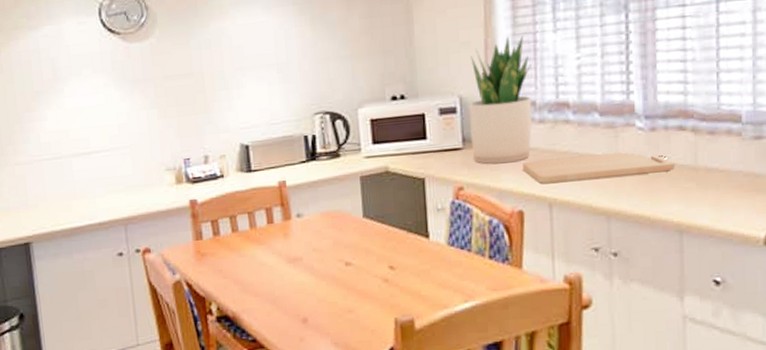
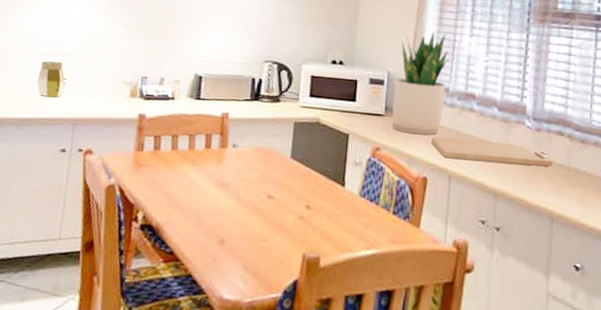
jar: none [76,160,106,202] -> present [37,61,65,98]

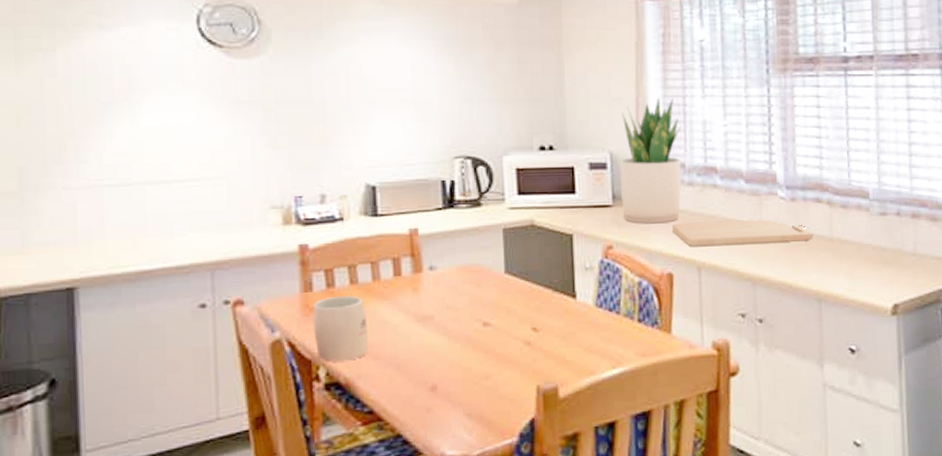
jar: present [37,61,65,98] -> none [149,190,189,240]
mug: none [138,157,180,210] -> present [312,295,368,362]

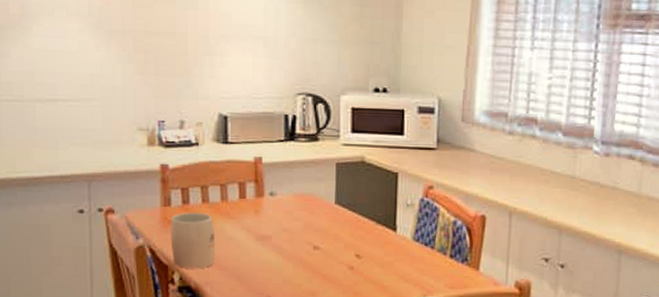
planter: present [620,97,683,224] -> none [445,47,509,169]
cutting board: present [672,220,813,246] -> none [490,169,622,196]

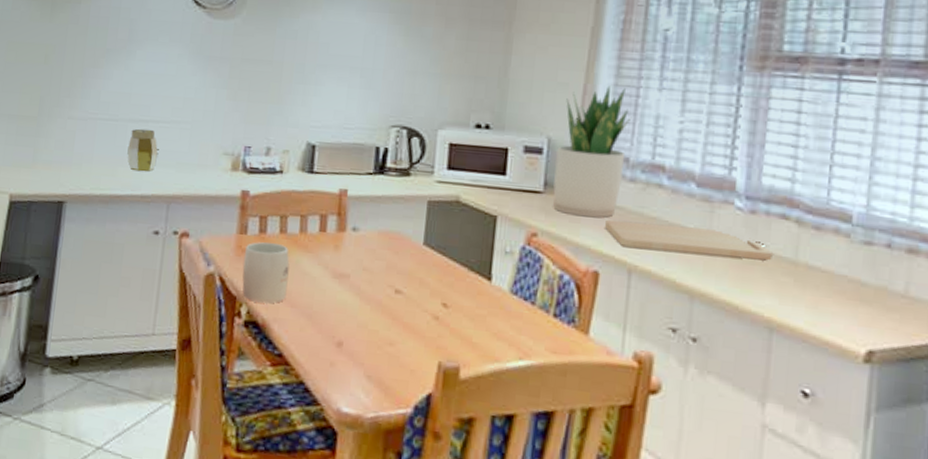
jar: none [39,108,71,152] -> present [127,128,158,172]
planter: none [445,47,509,169] -> present [553,85,632,218]
cutting board: none [490,169,622,196] -> present [605,219,773,261]

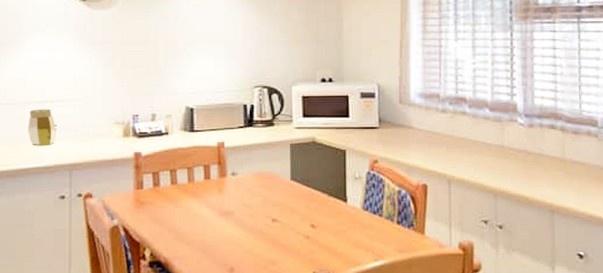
mug: present [242,242,290,304] -> none [142,193,183,245]
planter: present [553,85,632,218] -> none [385,40,438,143]
cutting board: present [605,219,773,261] -> none [428,142,548,162]

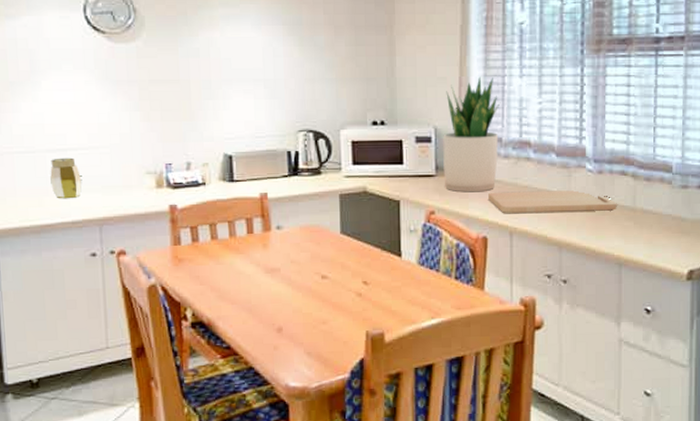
planter: none [385,40,438,143] -> present [443,76,501,193]
cutting board: none [428,142,548,162] -> present [488,190,617,213]

